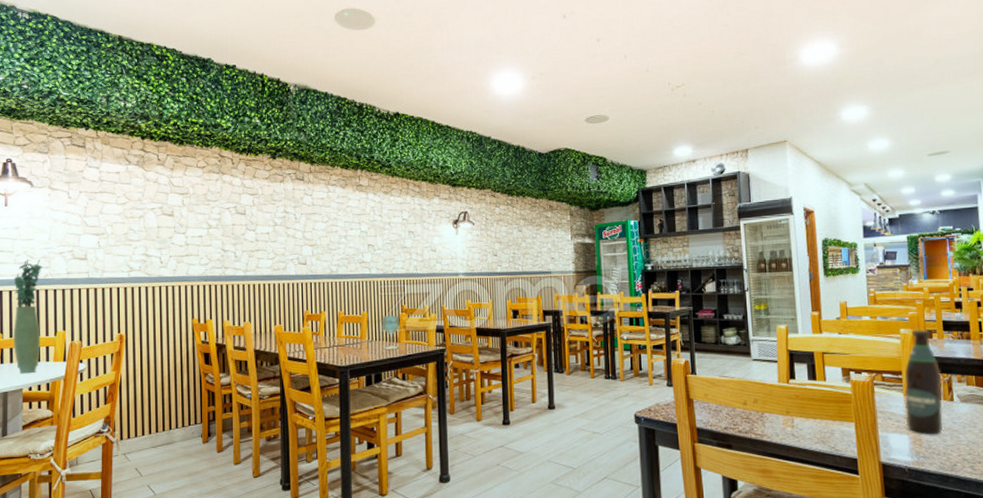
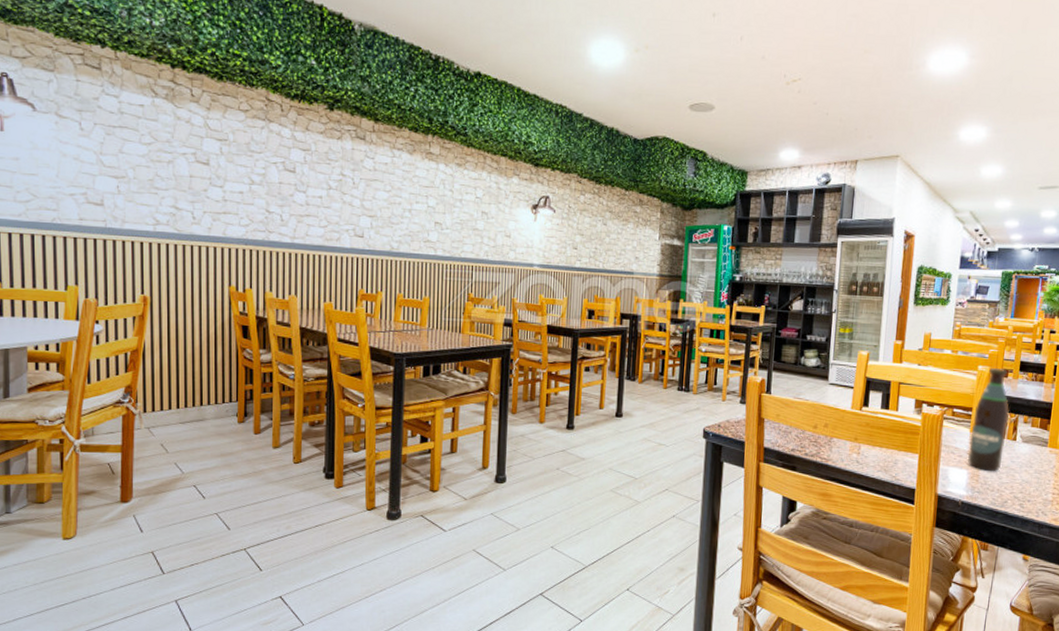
vase: present [14,259,42,374] -> none [14,198,49,331]
wine glass: present [381,315,400,351] -> none [443,303,465,341]

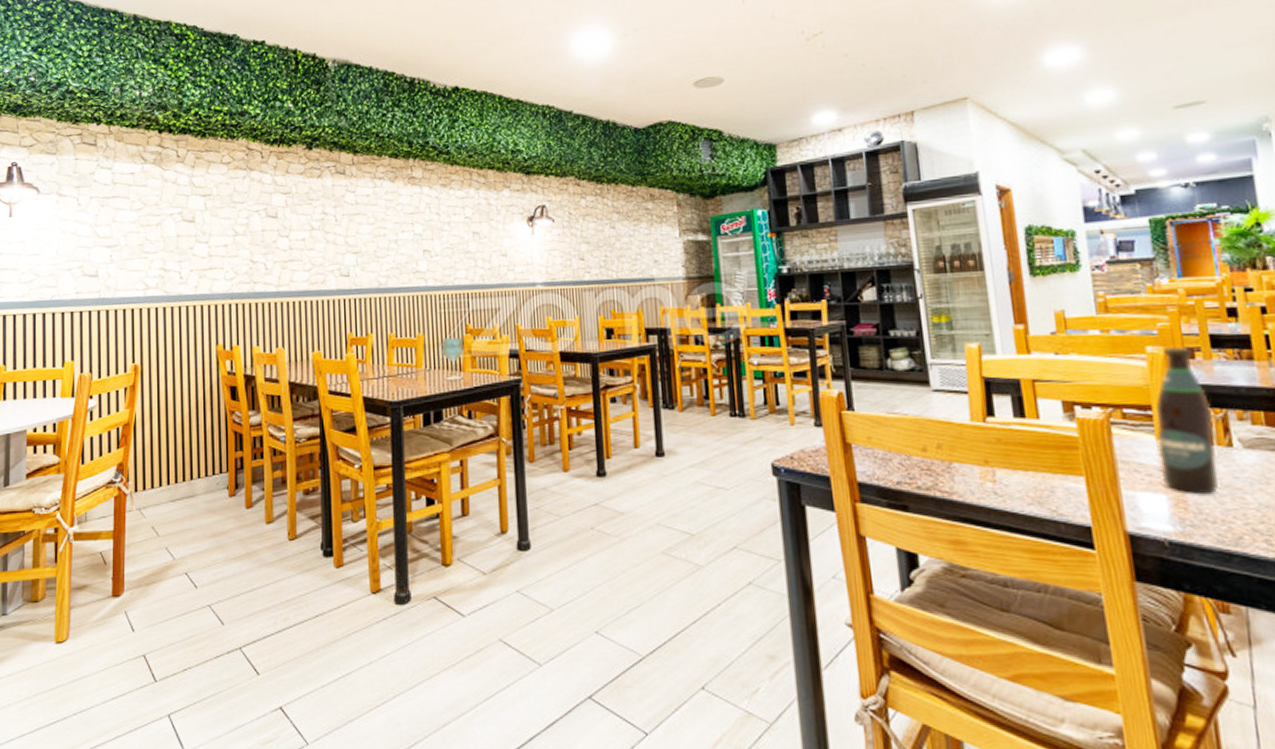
wine glass: none [443,303,465,341] -> present [440,337,465,382]

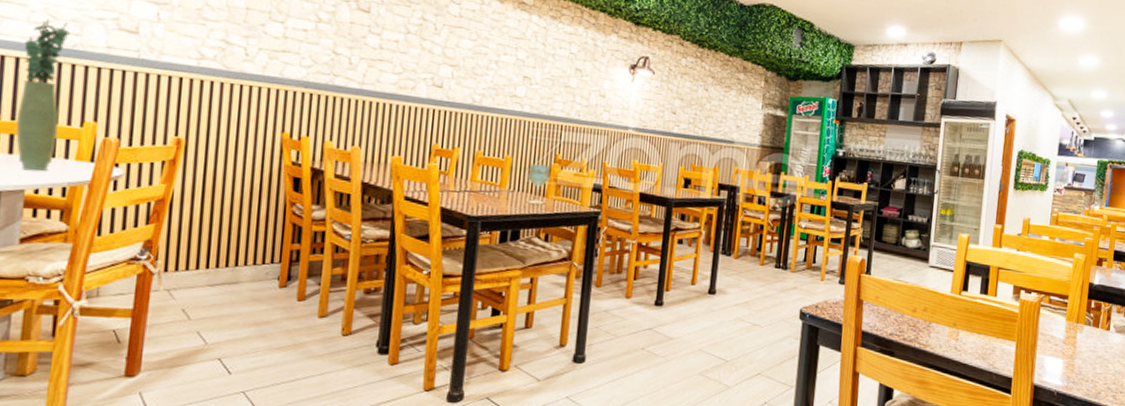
vase: none [18,277,49,412] -> present [16,19,70,171]
bottle: present [1156,347,1220,493] -> none [1063,256,1103,361]

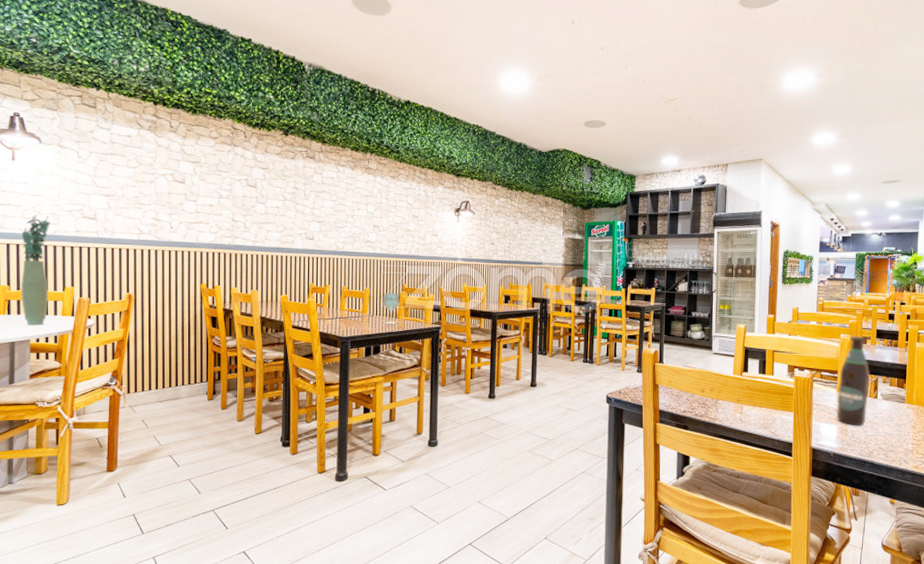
bottle: none [1063,256,1103,361] -> present [836,336,870,425]

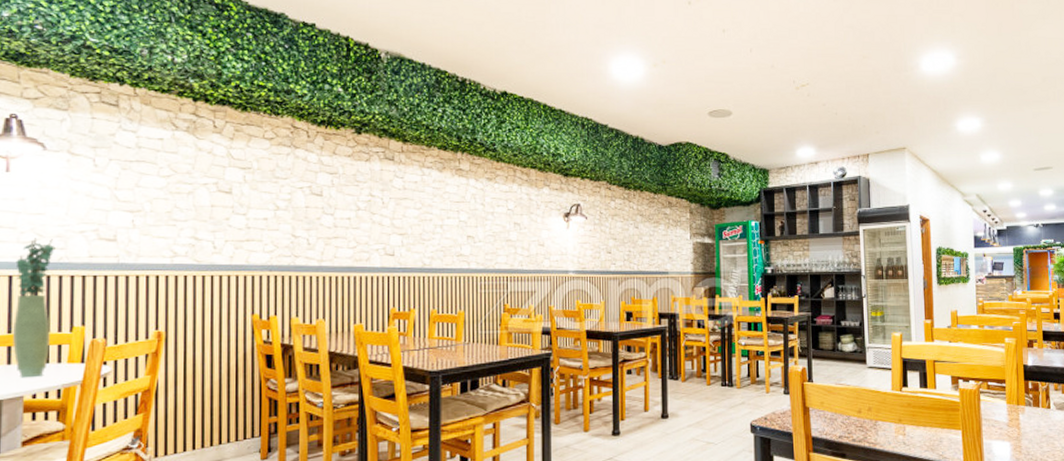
wine glass: present [382,293,400,325] -> none [479,315,502,354]
bottle: present [836,336,870,425] -> none [1007,339,1041,441]

